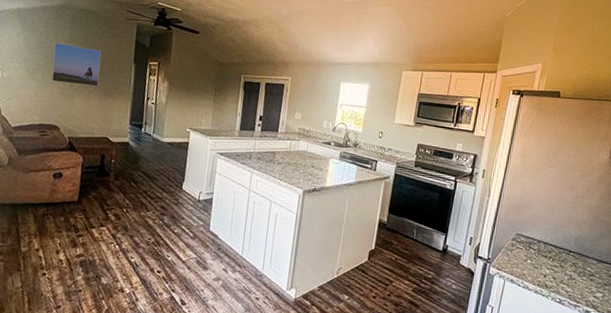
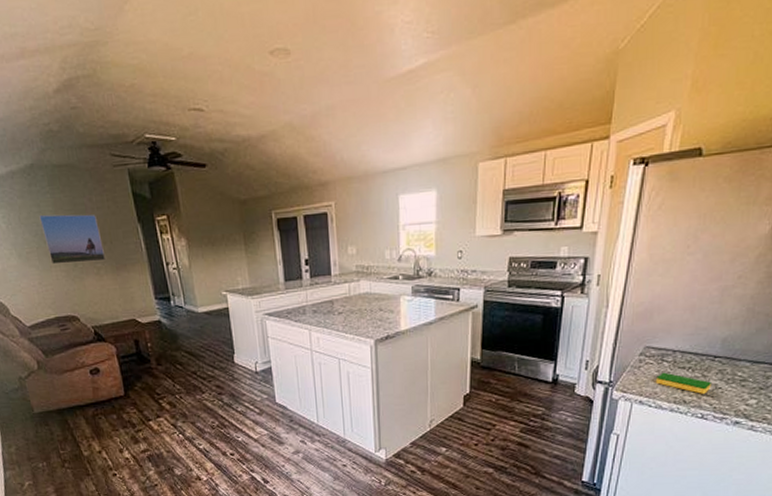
dish sponge: none [523,257,567,282] -> present [655,372,711,394]

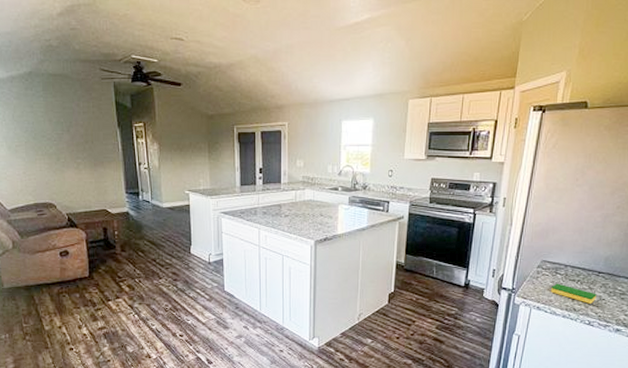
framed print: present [39,214,106,265] -> none [31,115,86,158]

